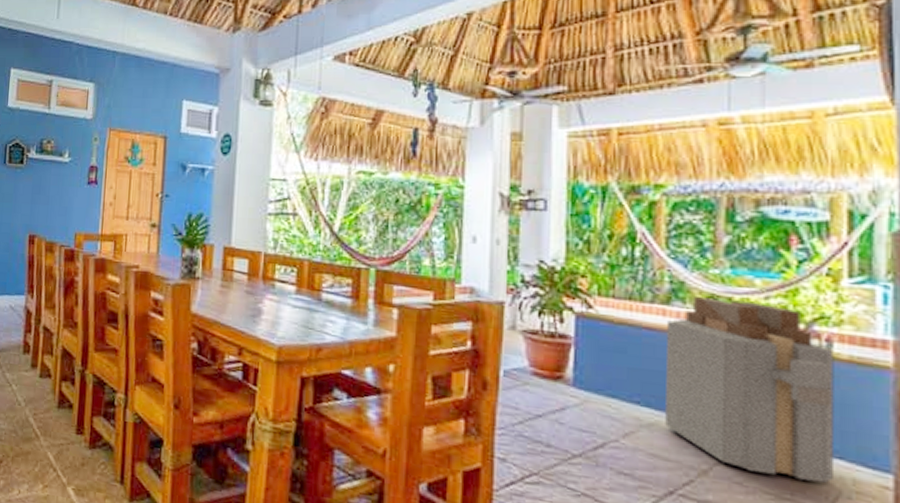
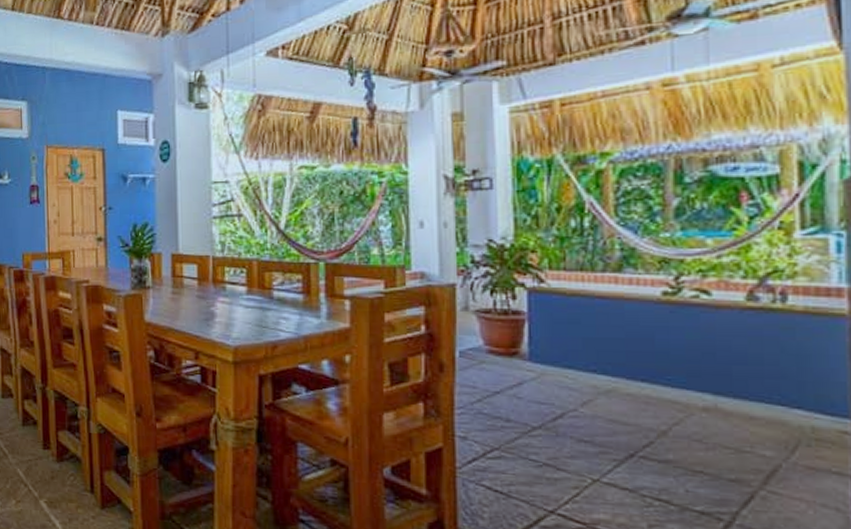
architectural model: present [665,297,834,483] -> none [618,261,792,433]

